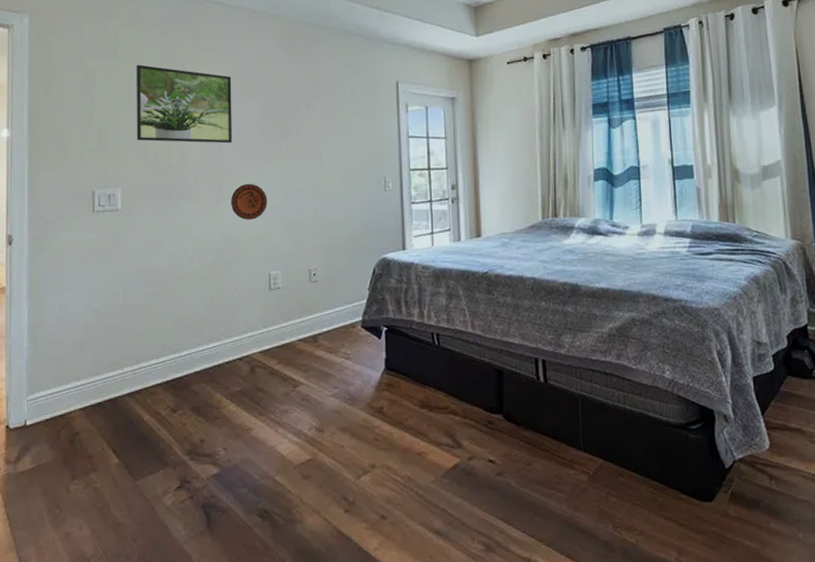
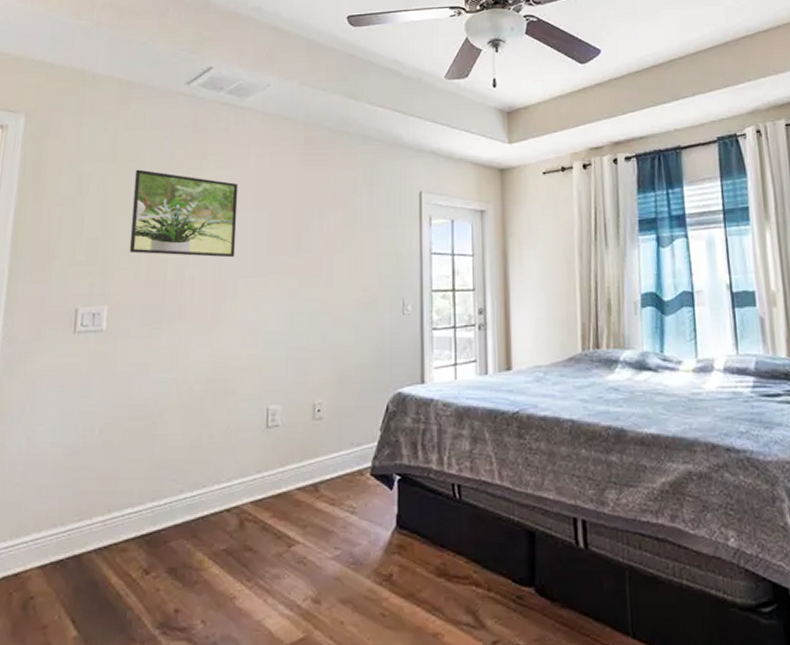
decorative plate: present [231,183,268,220] -> none [229,303,270,345]

